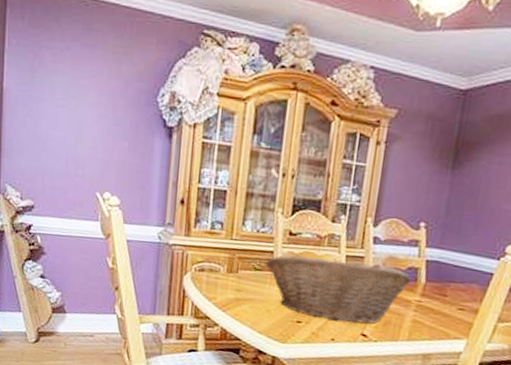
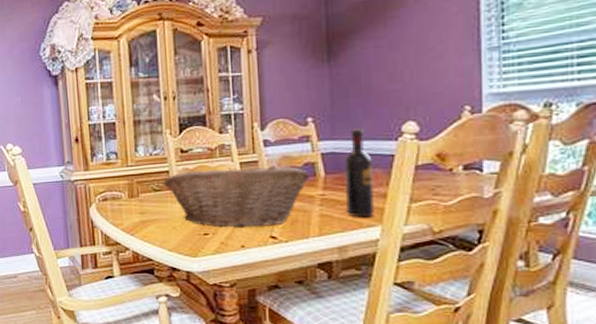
wine bottle: none [437,241,473,330] -> present [345,128,375,218]

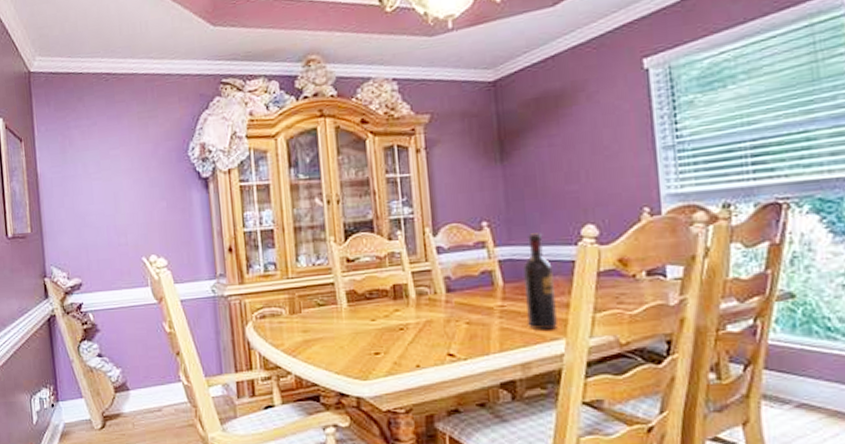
fruit basket: present [163,166,310,228] -> none [328,275,487,346]

